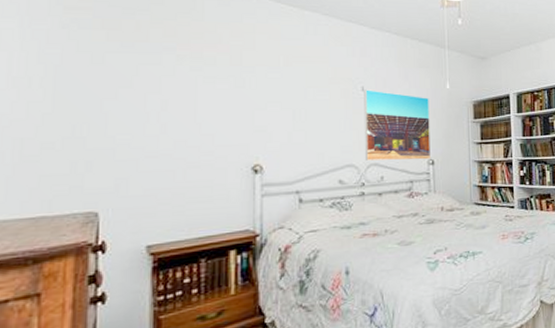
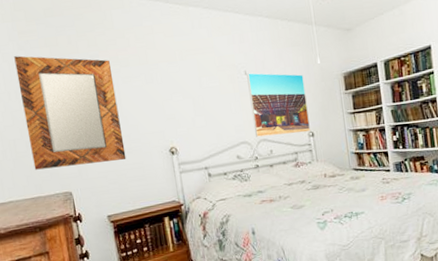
home mirror: none [46,35,191,181] -> present [14,55,126,170]

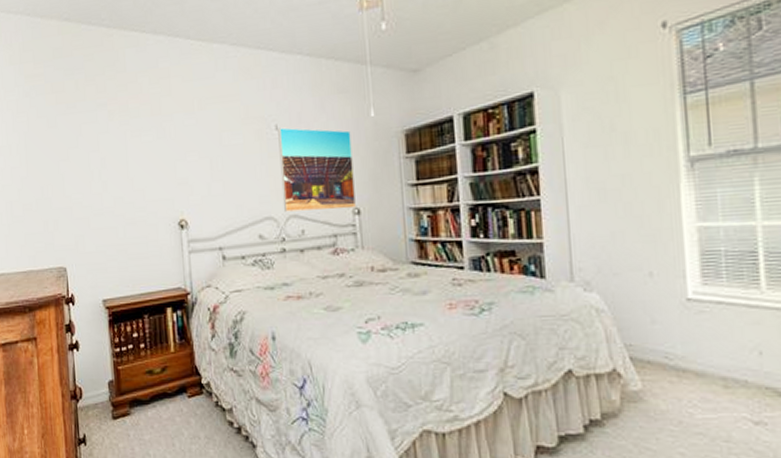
home mirror: present [14,55,126,170] -> none [18,103,129,239]

